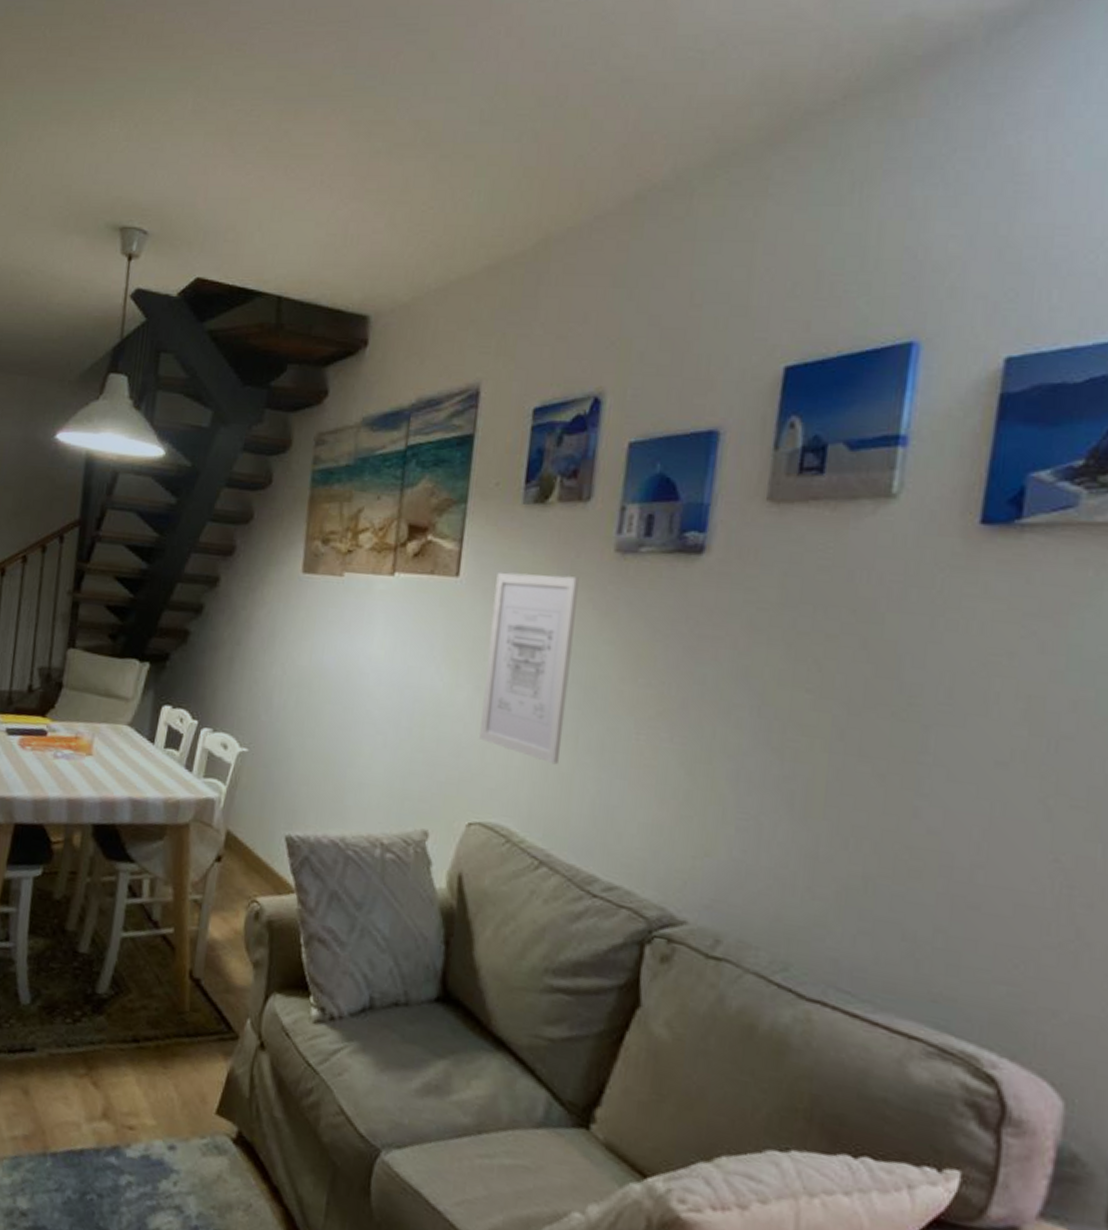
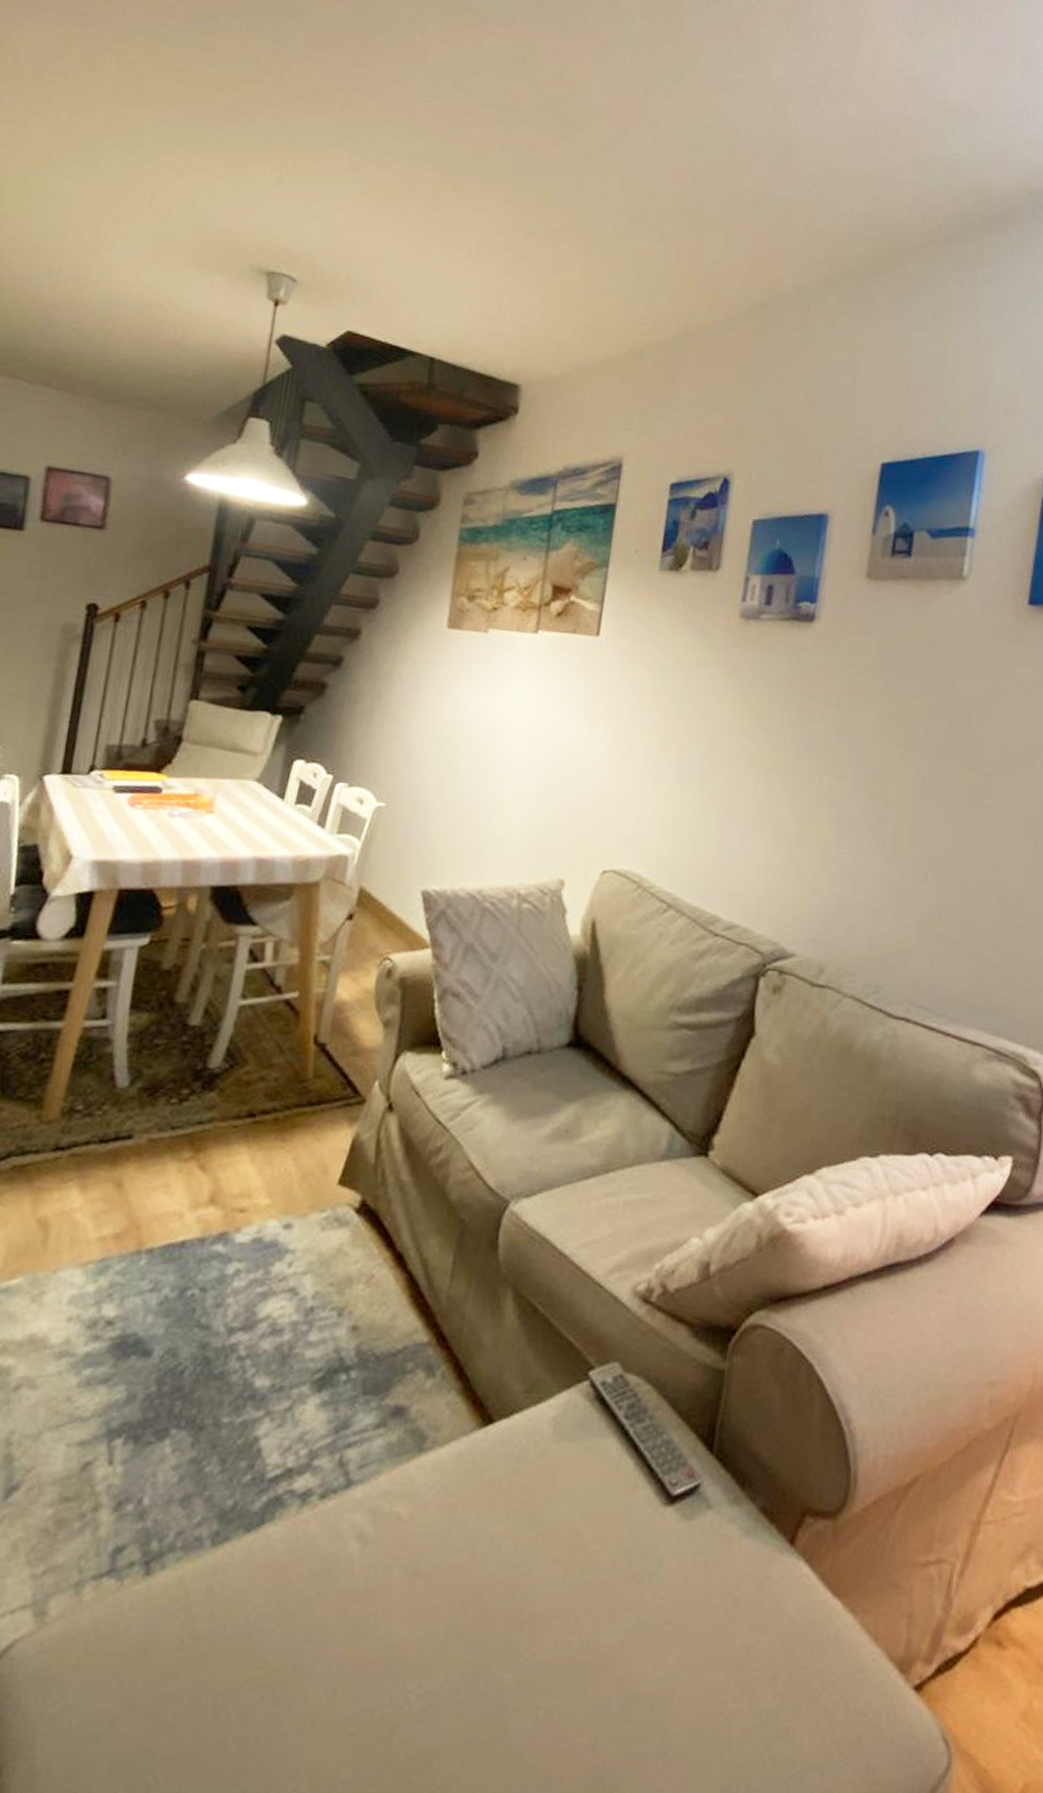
wall art: present [479,572,579,765] -> none [615,633,708,814]

